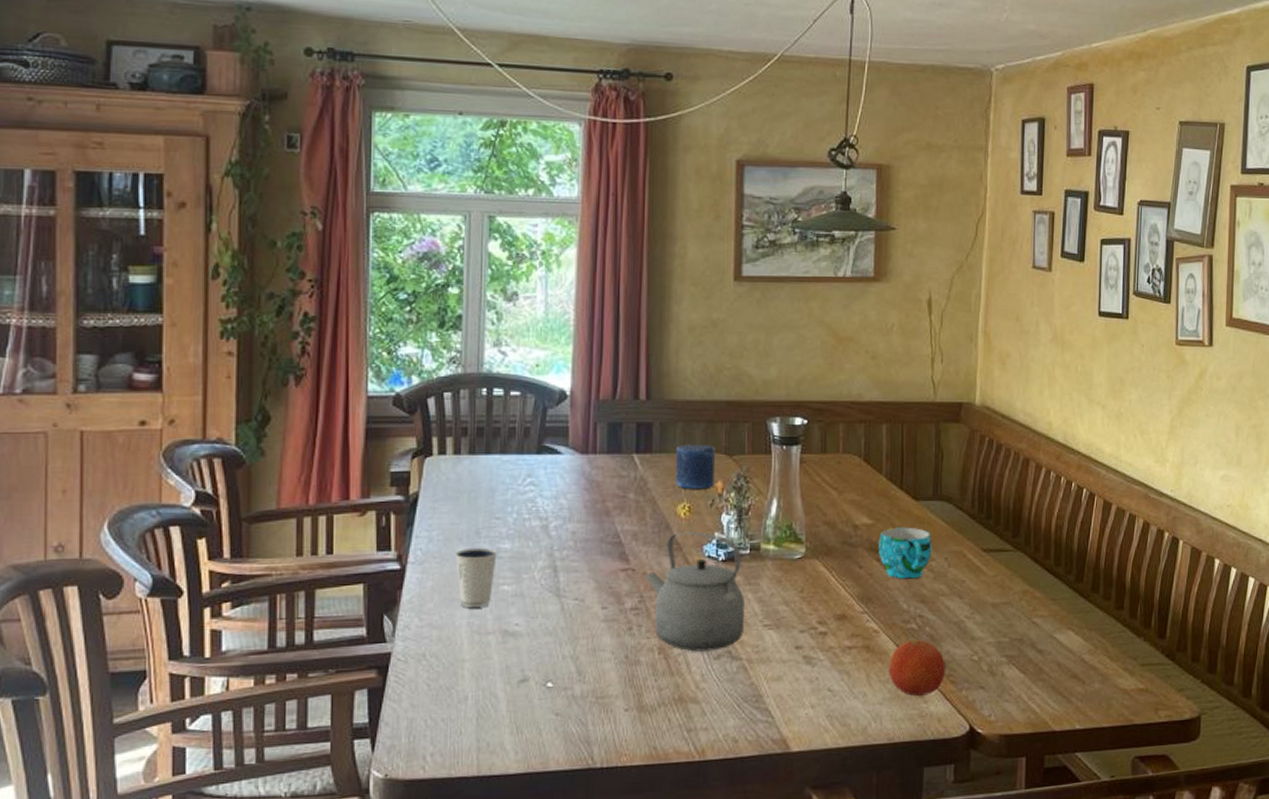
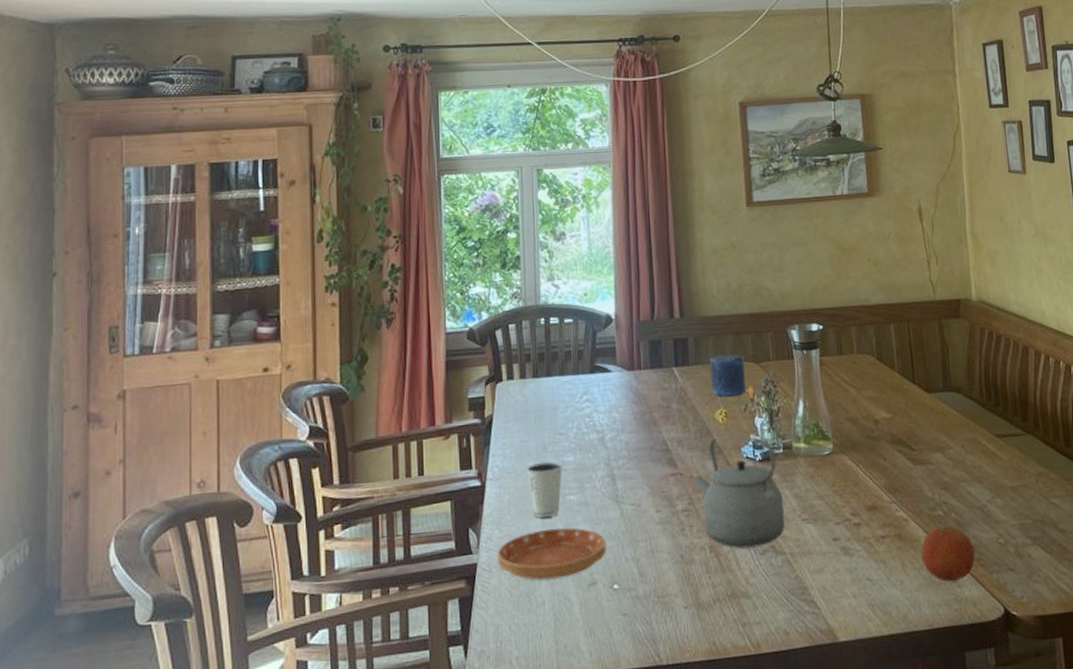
saucer: none [415,619,542,674] -> present [497,527,606,580]
cup: present [879,527,932,579] -> none [898,418,949,468]

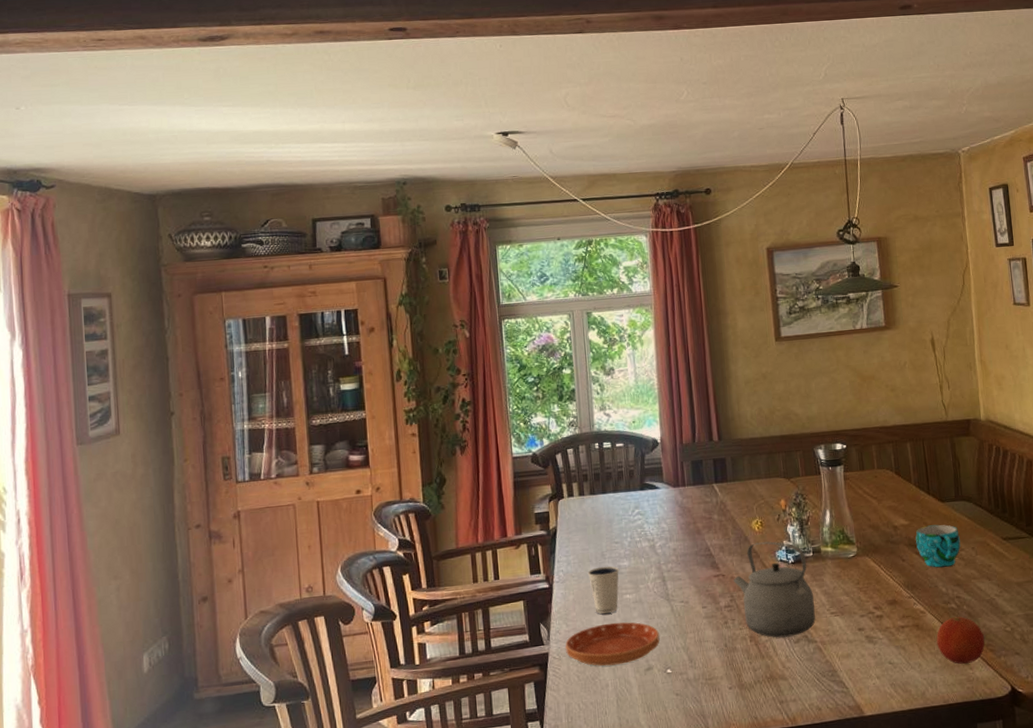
candle: present [710,354,746,396] -> none [746,471,778,508]
cup: none [898,418,949,468] -> present [915,524,961,568]

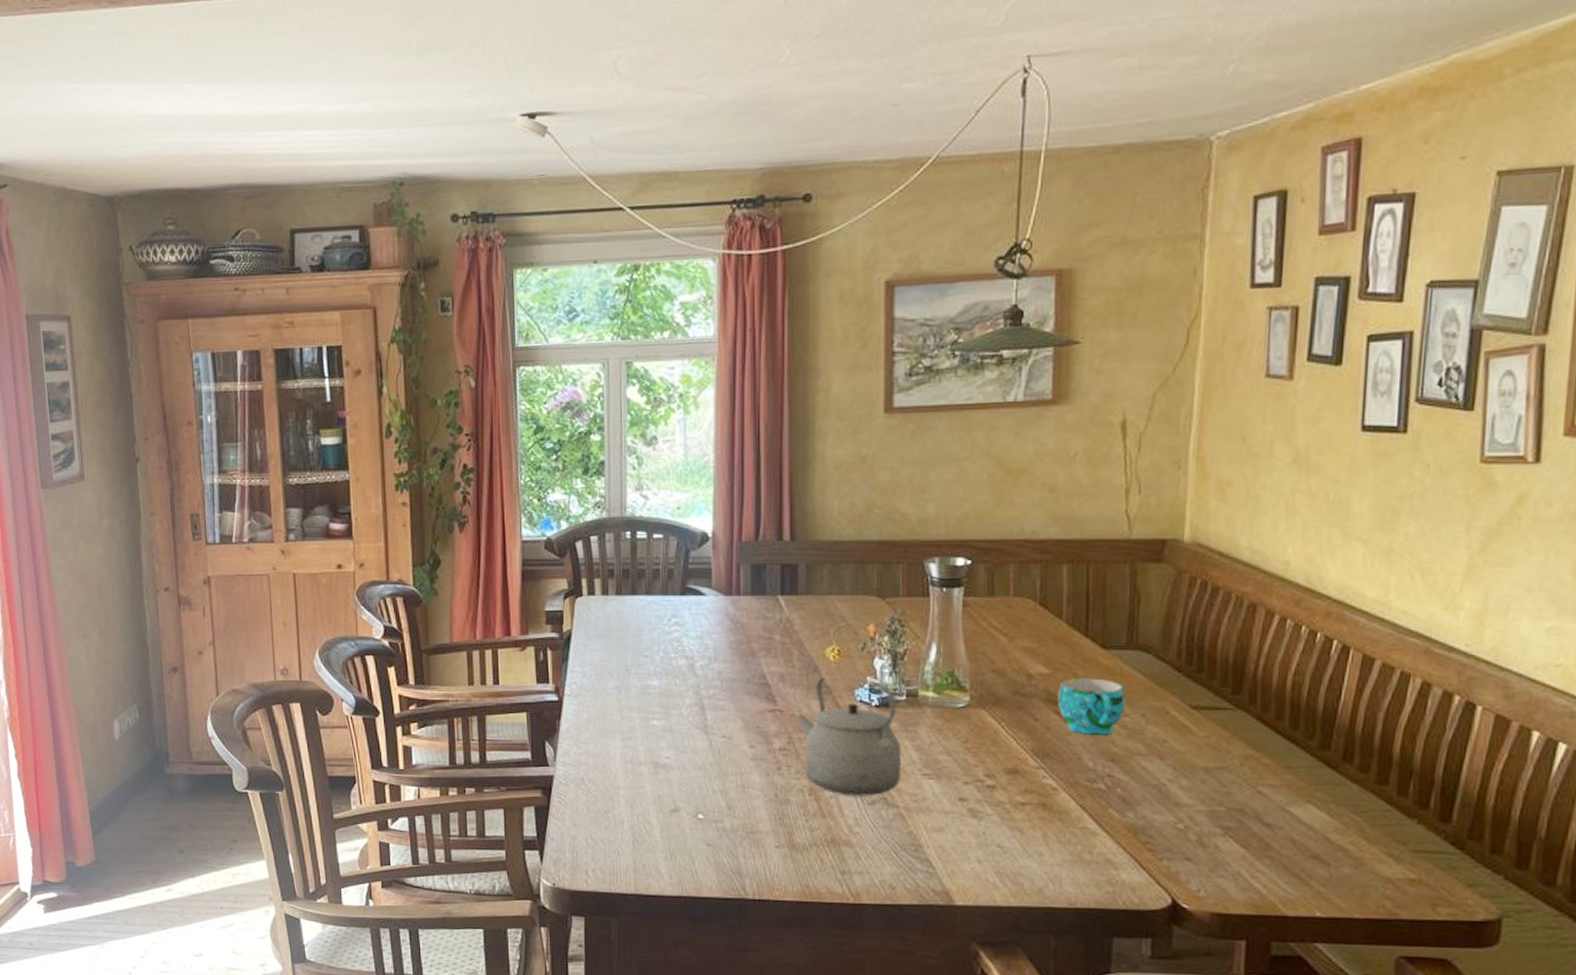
saucer: present [565,622,660,666] -> none [575,751,692,801]
dixie cup: present [587,566,620,614] -> none [606,683,647,739]
fruit: present [936,616,985,664] -> none [1069,801,1142,861]

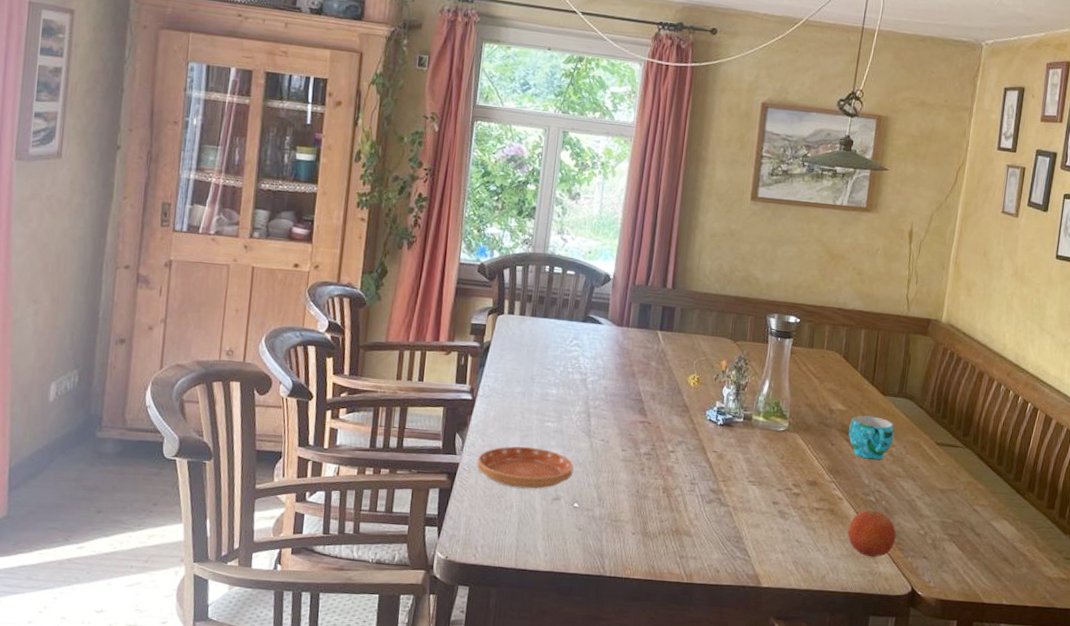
saucer: none [575,751,692,801] -> present [477,446,574,489]
tea kettle: present [793,676,901,796] -> none [658,398,736,496]
fruit: none [1069,801,1142,861] -> present [847,510,897,557]

